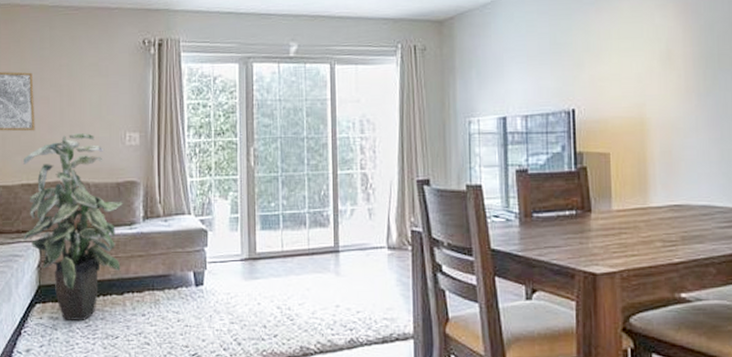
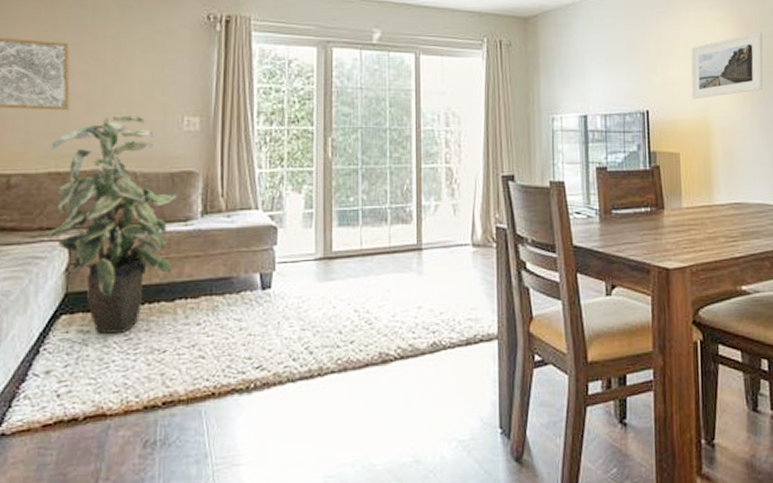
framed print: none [624,17,712,95] -> present [691,32,763,100]

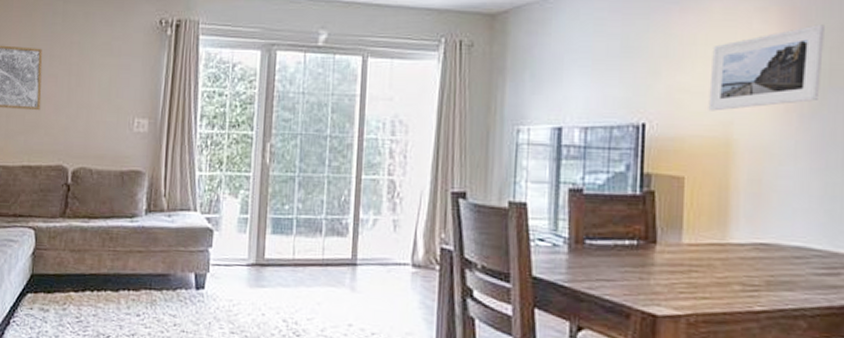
indoor plant: present [47,115,179,334] -> none [19,116,127,315]

